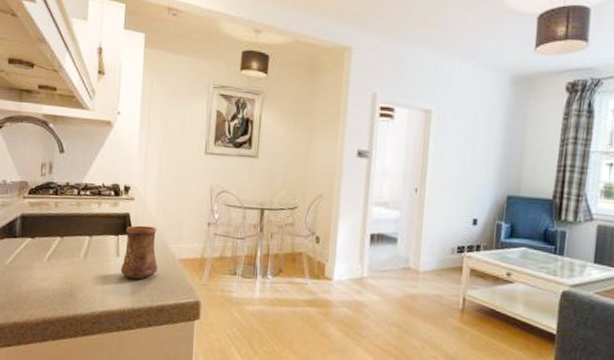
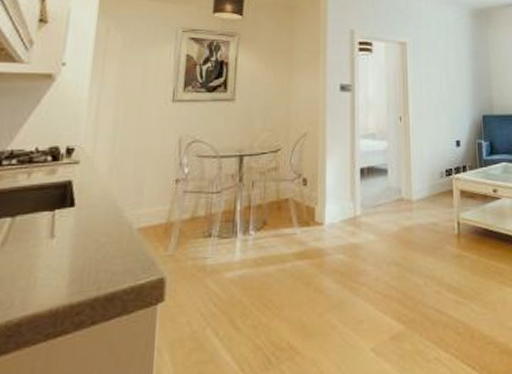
cup: present [120,225,158,279] -> none [55,193,109,264]

